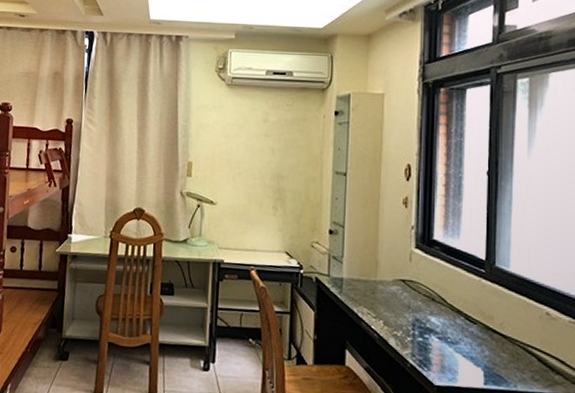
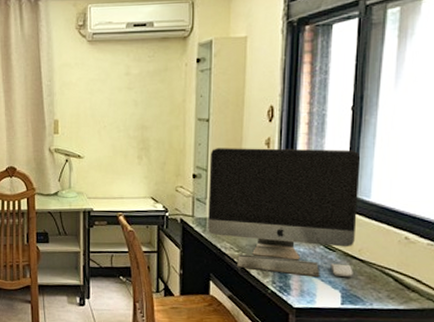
computer monitor: none [344,204,498,355] -> present [208,148,361,278]

